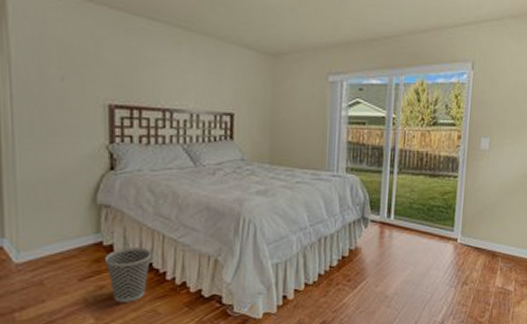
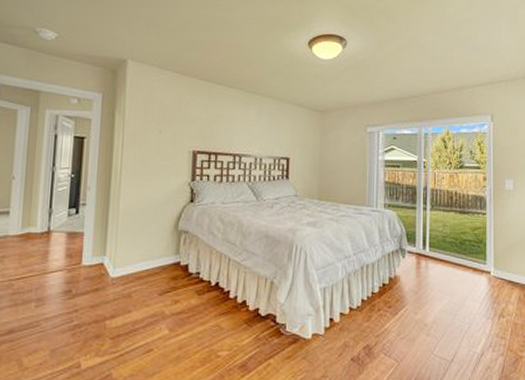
wastebasket: present [105,247,152,303] -> none [181,268,219,316]

